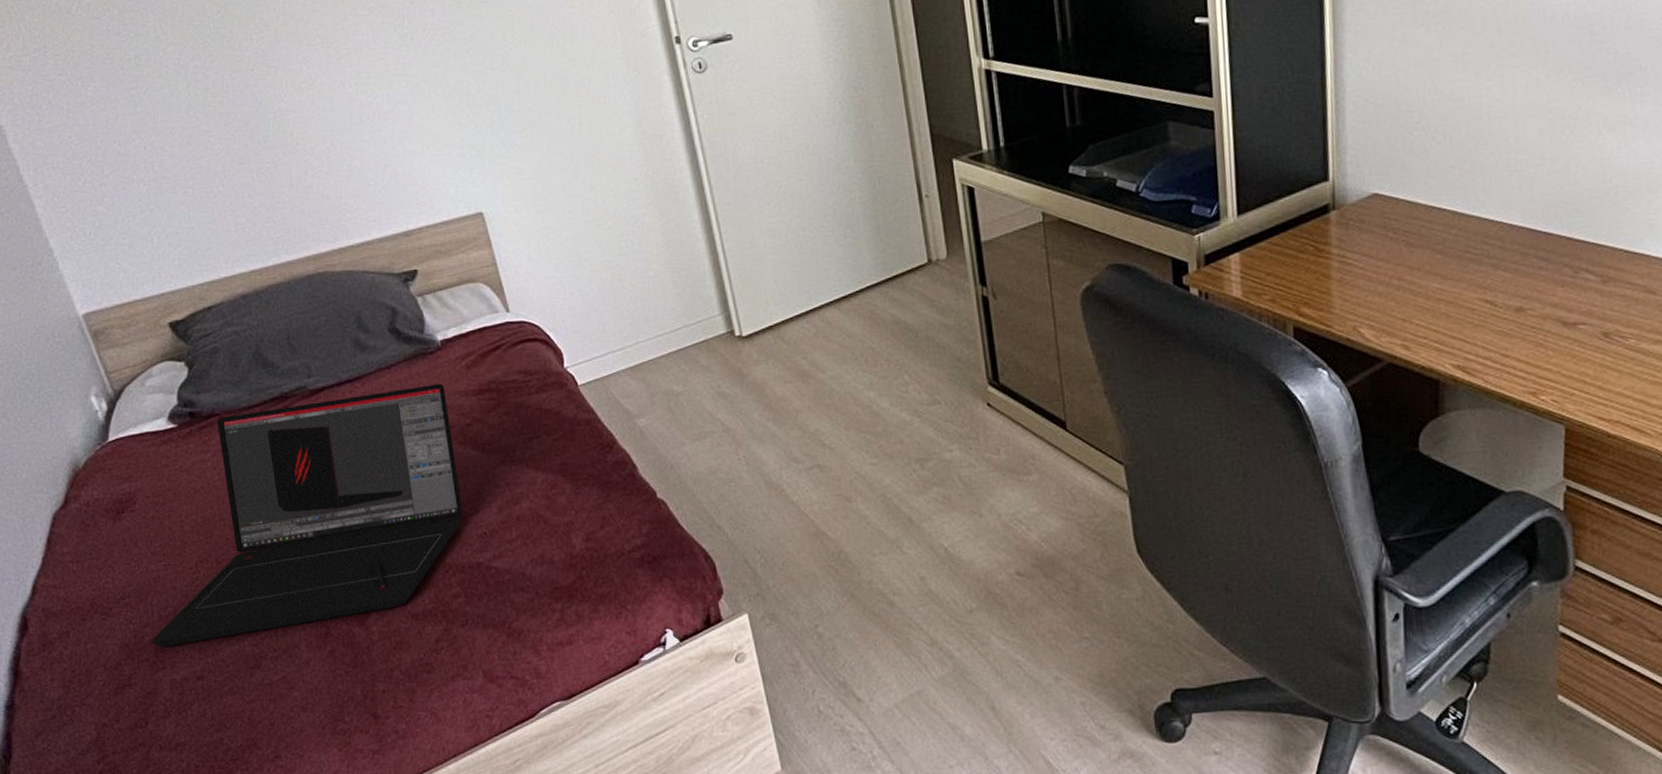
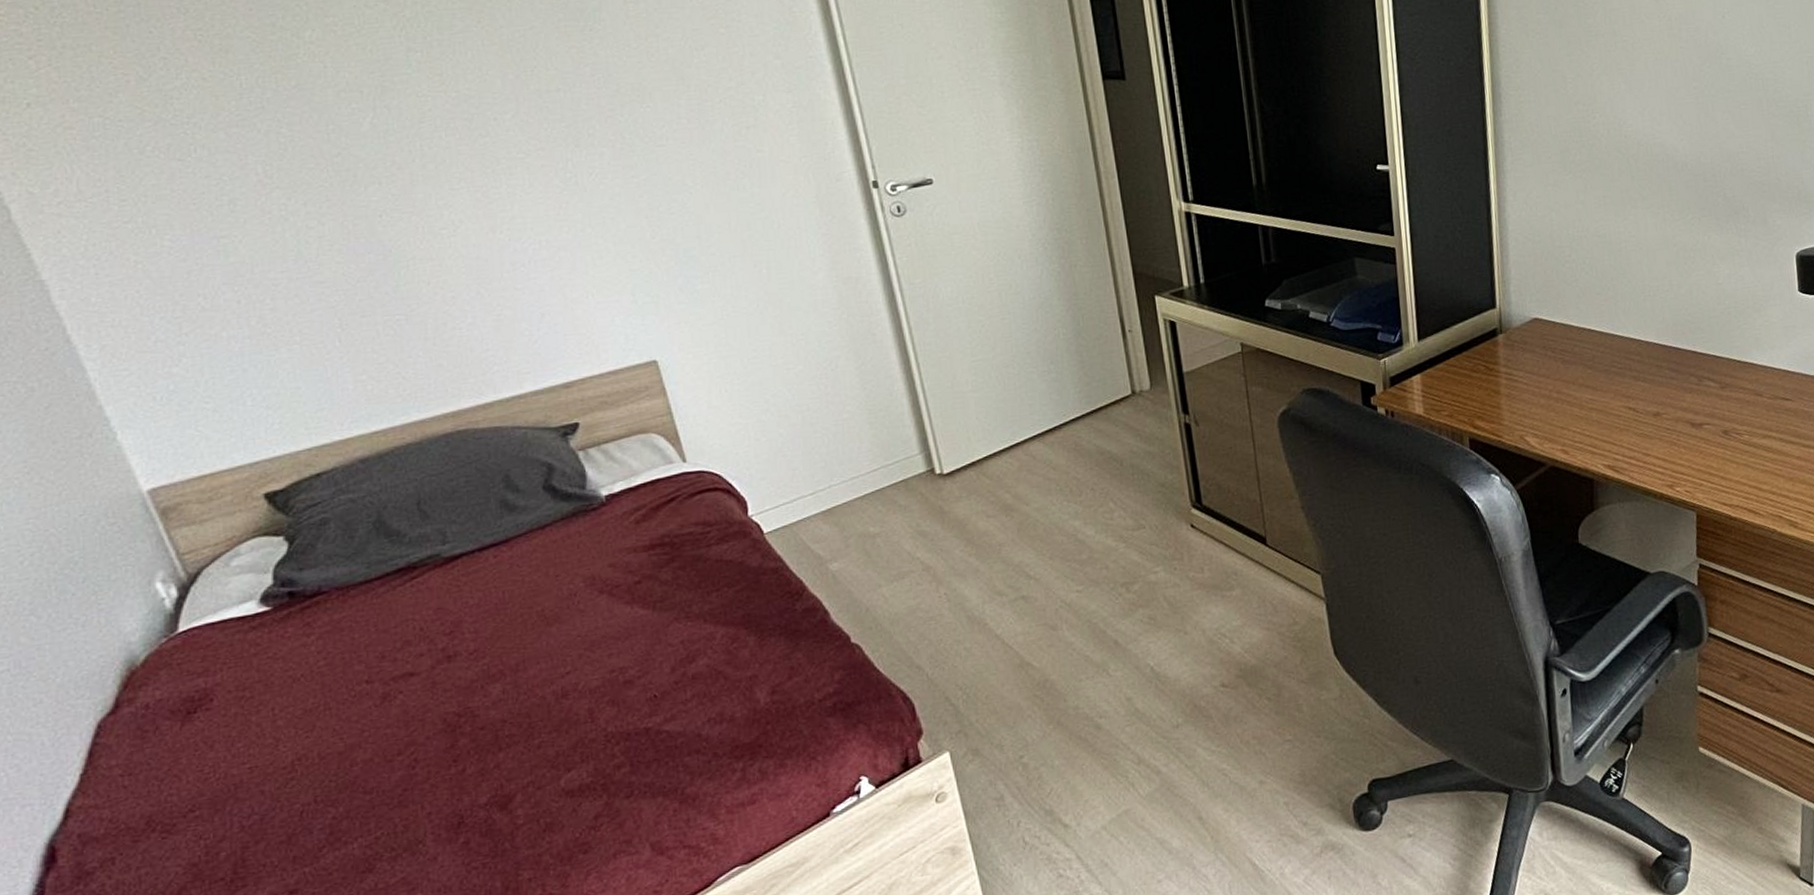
laptop: present [152,383,463,647] -> none [230,541,629,862]

